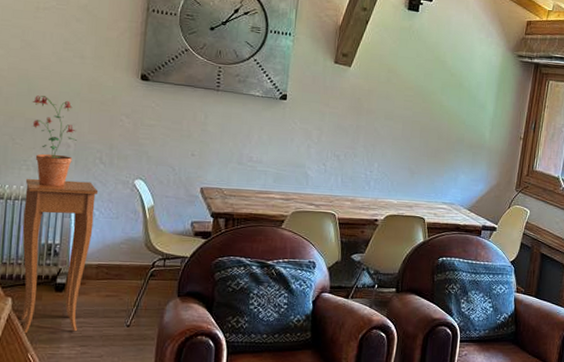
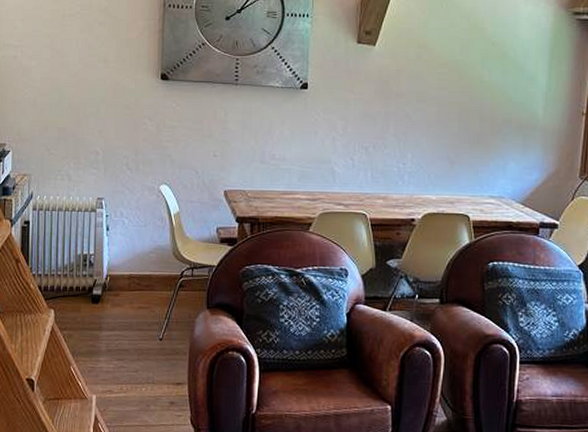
side table: present [20,178,99,334] -> none [60,188,127,346]
potted plant: present [32,95,77,187] -> none [63,104,104,196]

